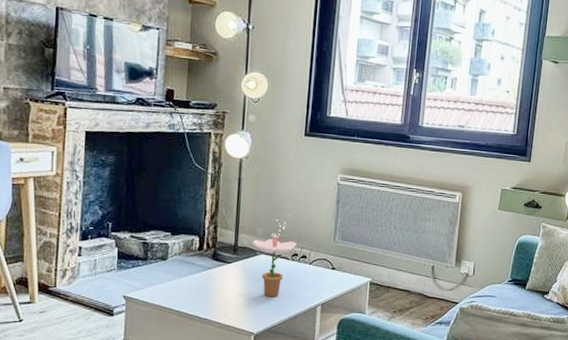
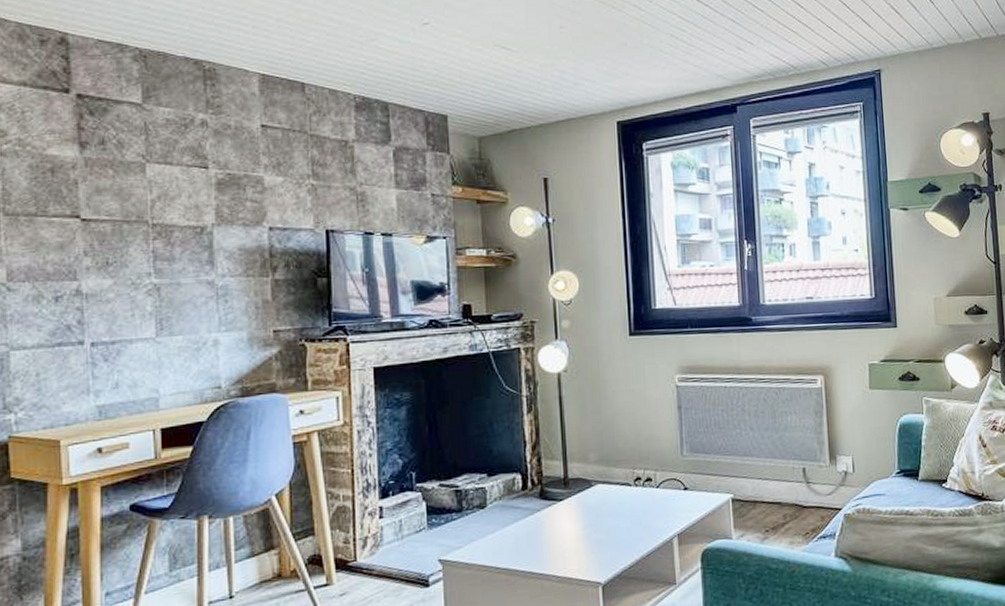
flower: present [252,214,297,298] -> none [585,431,639,536]

